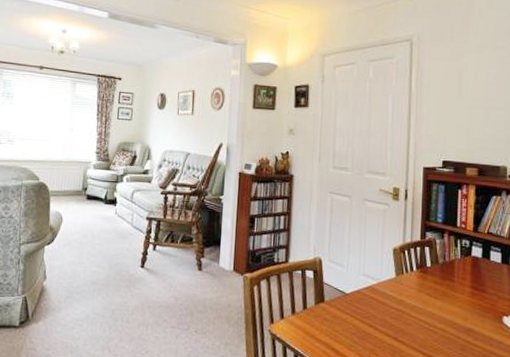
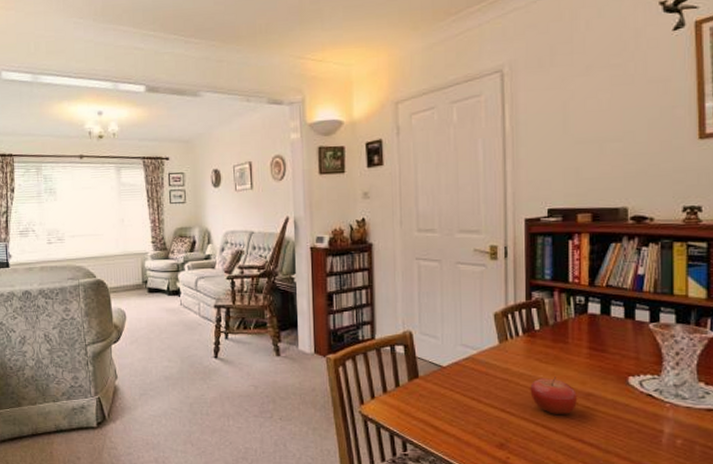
fruit: none [420,311,459,347] -> present [530,377,577,414]

